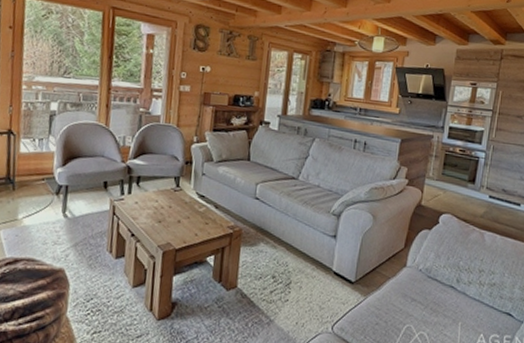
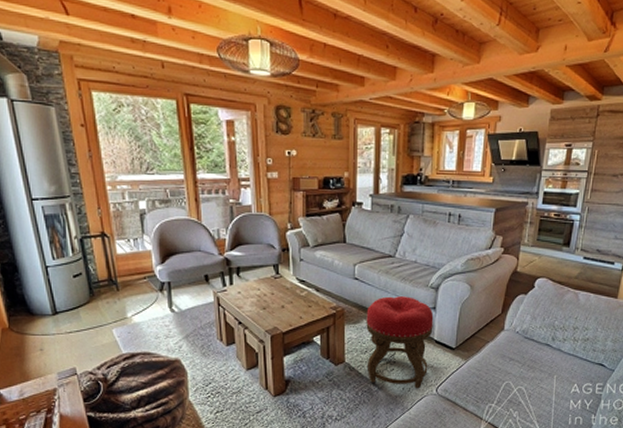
stool: none [259,220,334,325] -> present [366,296,434,389]

